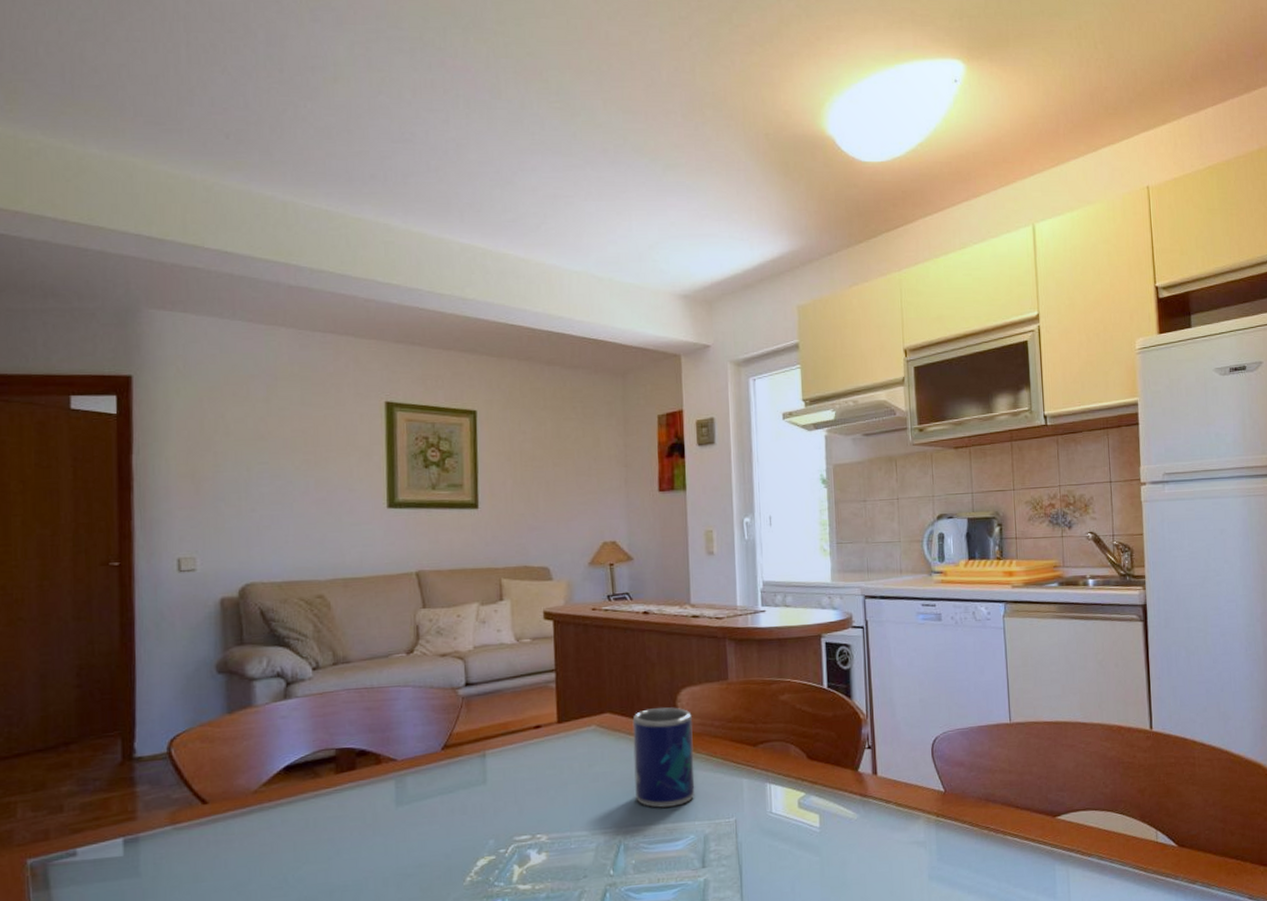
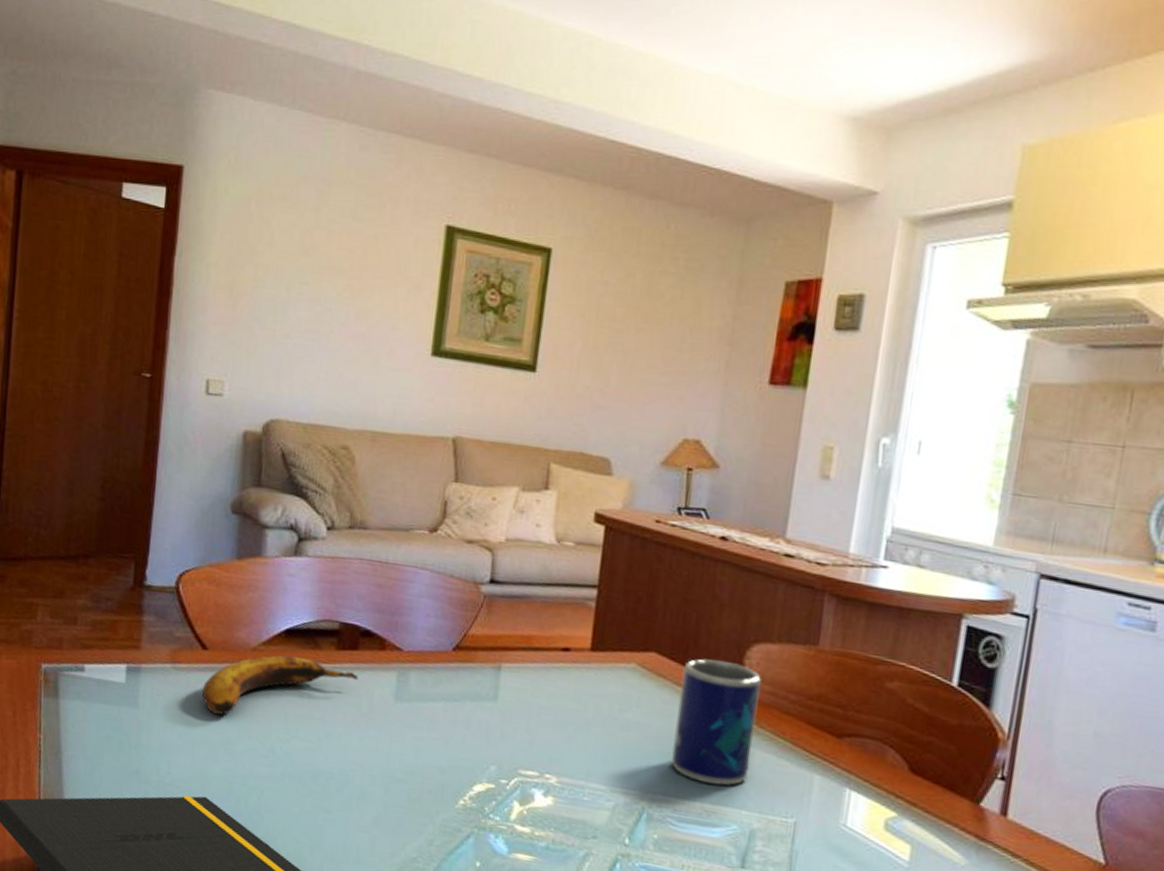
banana: none [207,788,360,862] -> present [202,655,359,715]

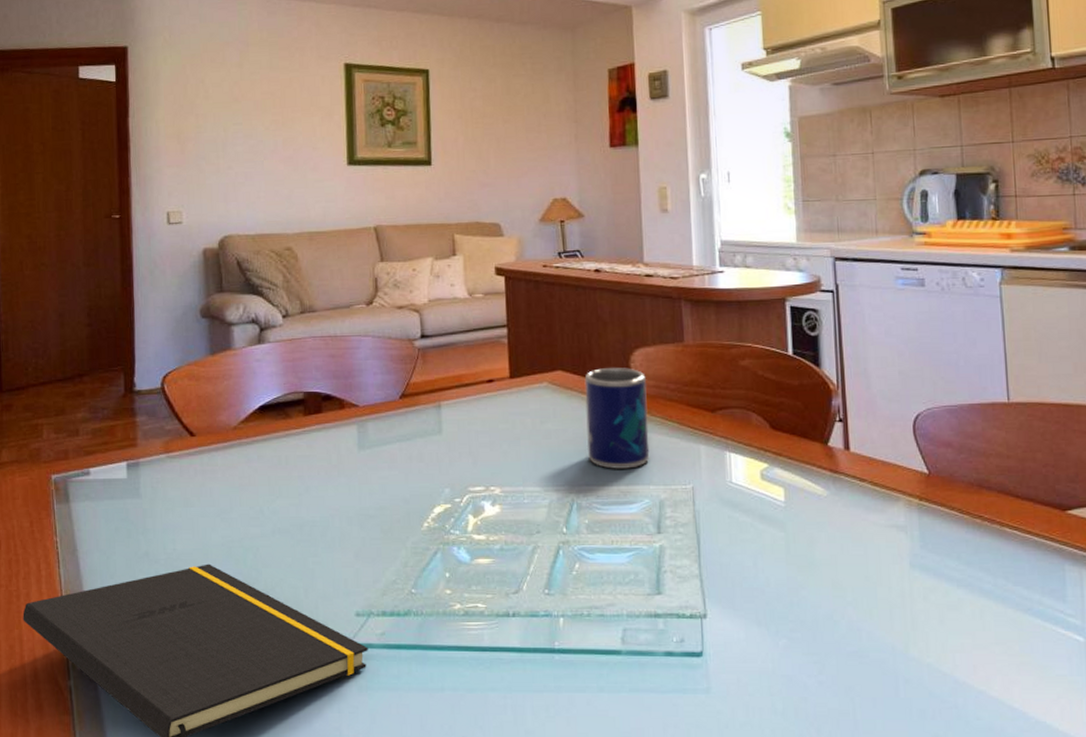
banana: present [202,655,359,715] -> none [195,427,326,490]

